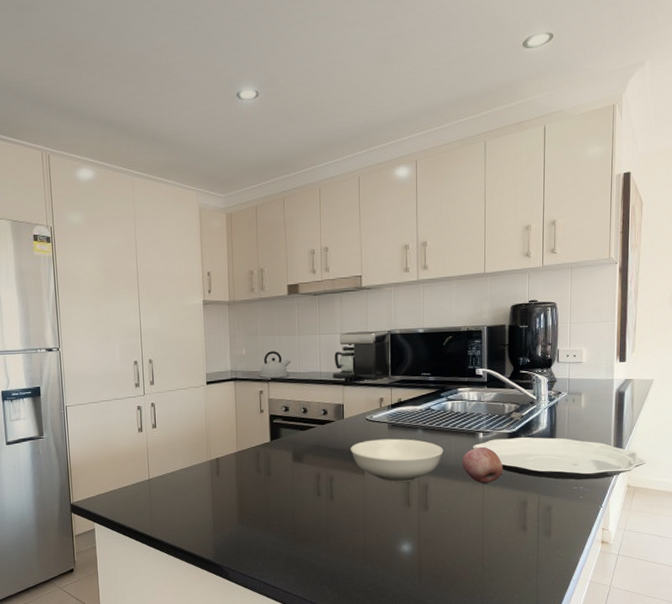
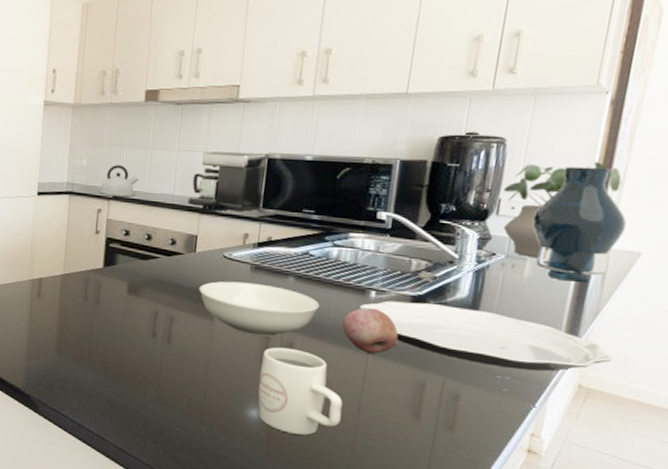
mug: none [406,488,470,560] -> present [257,347,343,436]
potted plant: none [559,315,634,392] -> present [502,161,622,258]
vase: none [582,319,642,407] -> present [533,166,627,282]

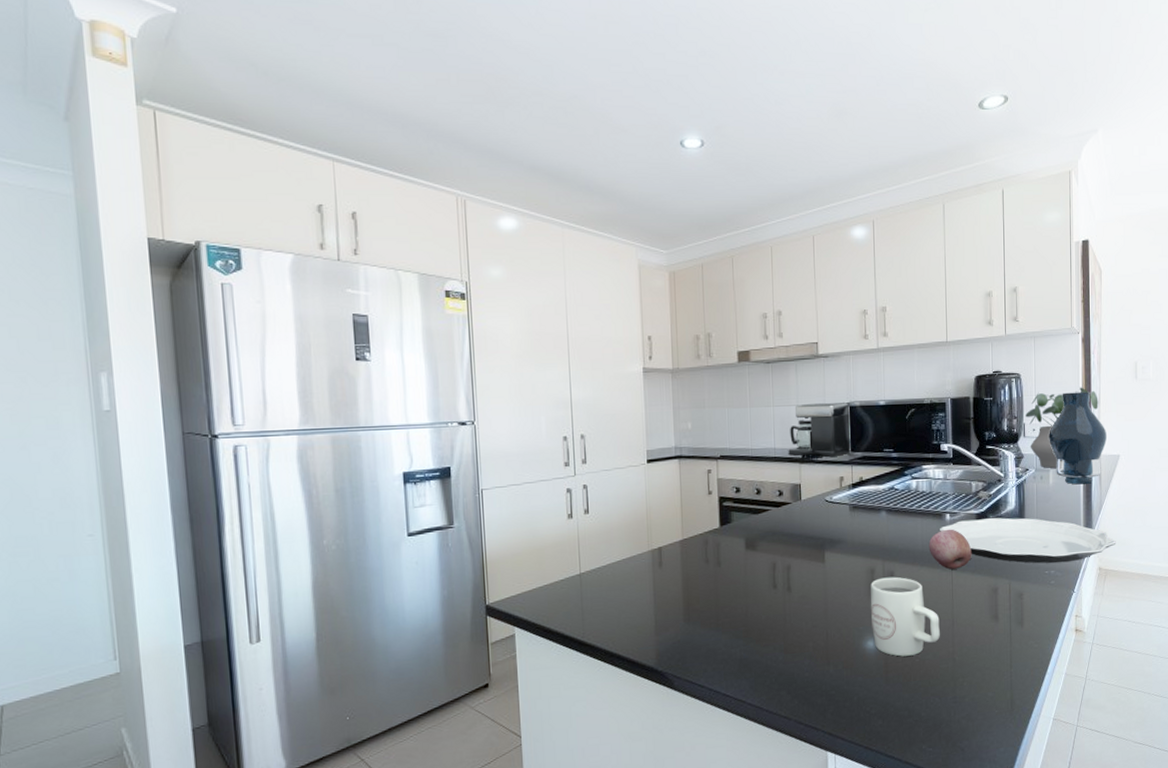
kettle: present [99,165,138,197] -> none [706,425,741,456]
bowl: present [199,281,320,337] -> none [809,521,909,571]

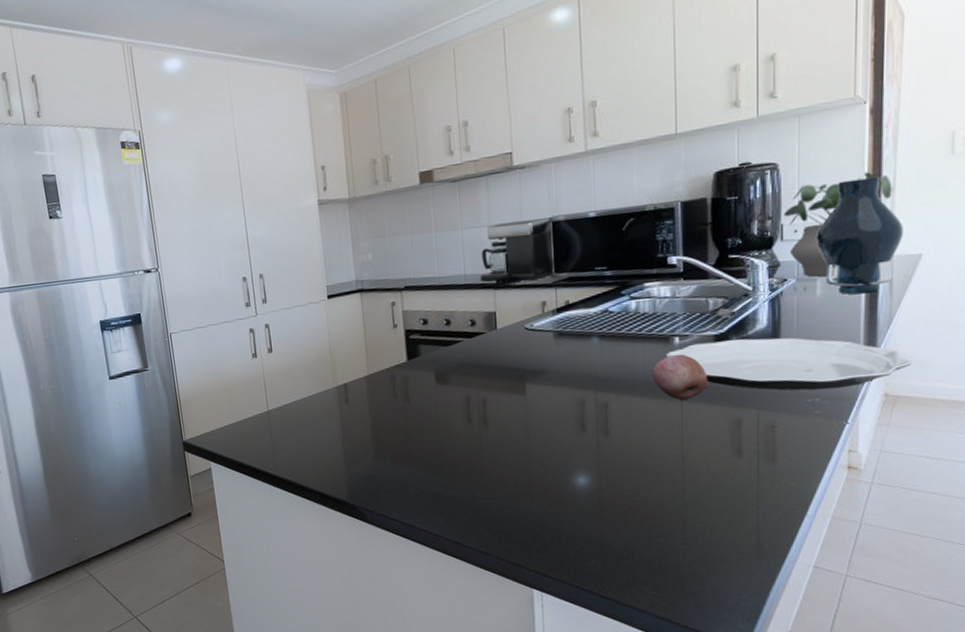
mug: present [870,577,940,657] -> none [579,409,666,495]

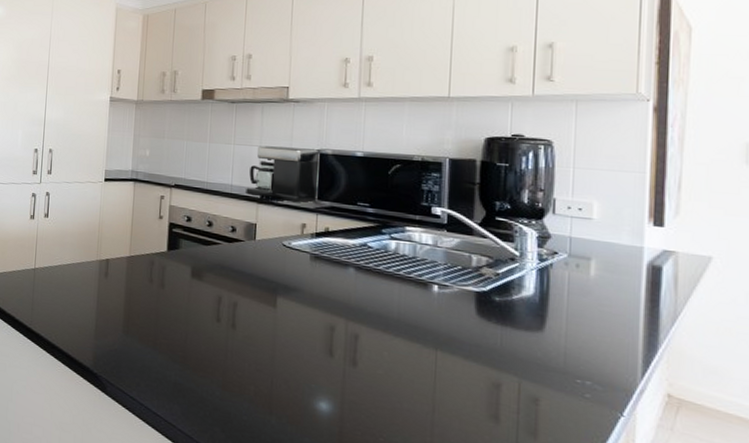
fruit: present [652,354,708,400] -> none [406,301,467,350]
plate: present [665,337,912,391] -> none [422,295,700,379]
potted plant: present [783,171,892,277] -> none [556,165,678,259]
vase: present [817,176,904,295] -> none [592,169,692,286]

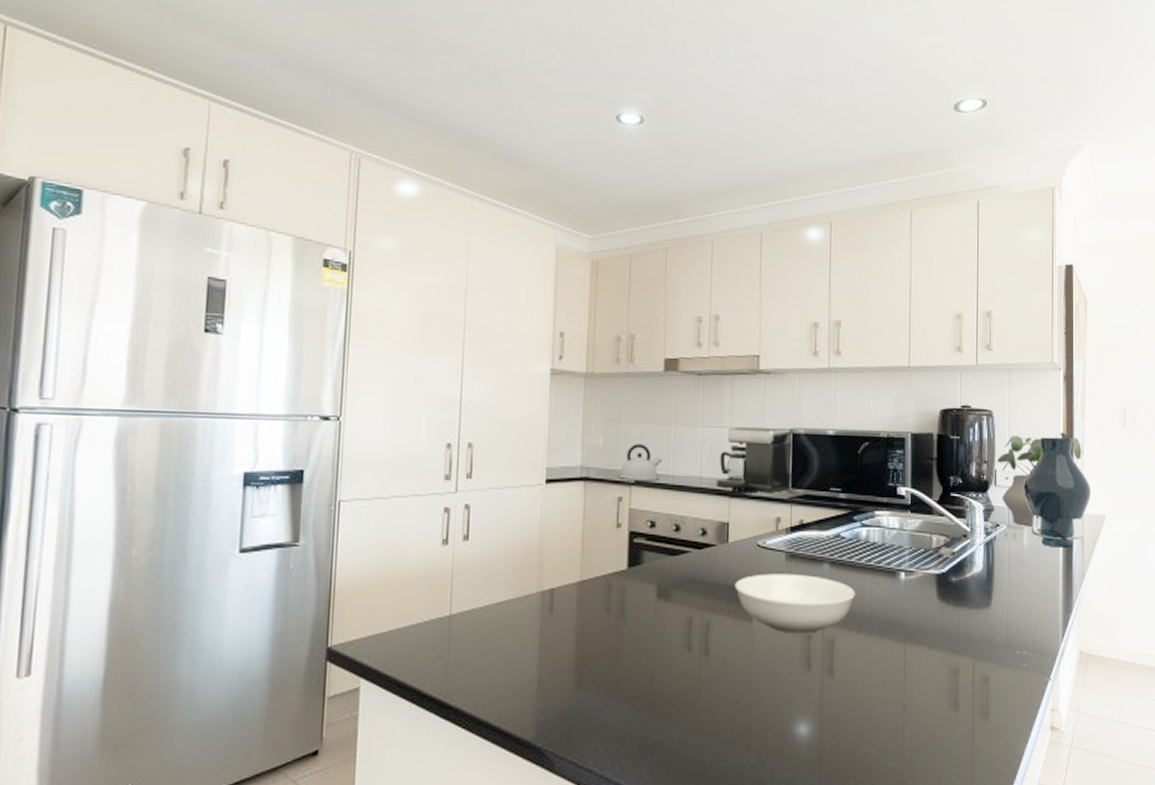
kettle: none [161,156,198,186] -> present [618,444,662,481]
bowl: none [261,269,382,327] -> present [735,573,856,635]
potted plant: none [556,165,678,259] -> present [996,432,1082,527]
vase: none [592,169,692,286] -> present [1024,437,1092,548]

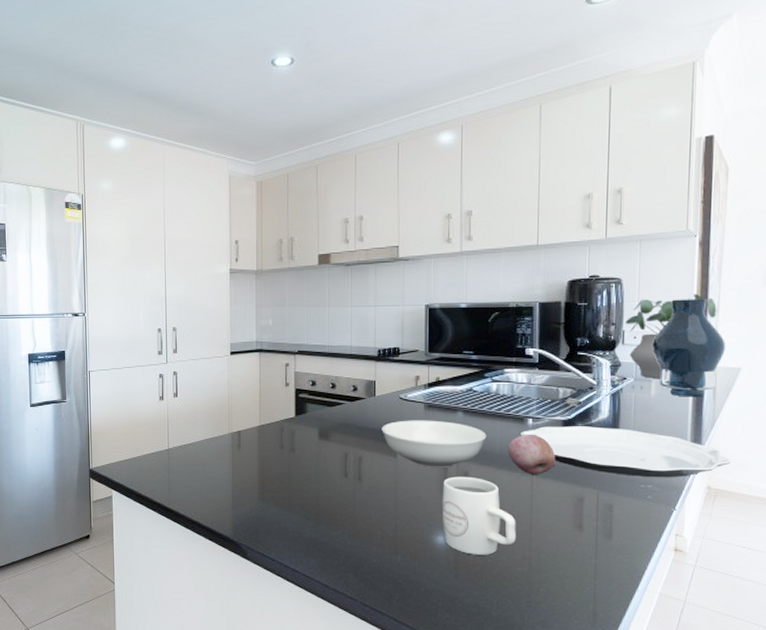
kettle: present [618,444,662,481] -> none [285,323,319,351]
coffee maker: present [716,426,791,493] -> none [364,304,427,357]
mug: none [804,645,888,748] -> present [442,476,516,555]
fruit: none [878,591,930,641] -> present [507,434,556,474]
plate: none [891,581,1100,642] -> present [519,426,731,478]

